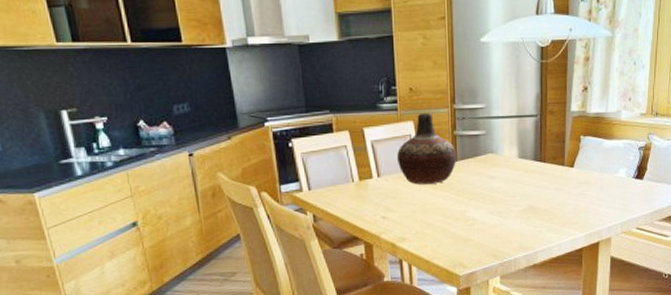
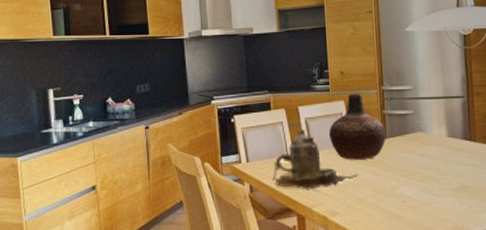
teapot: none [337,154,427,217] -> present [272,130,358,190]

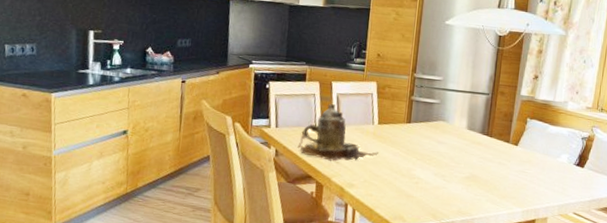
vase: present [328,93,387,160] -> none [357,76,411,140]

